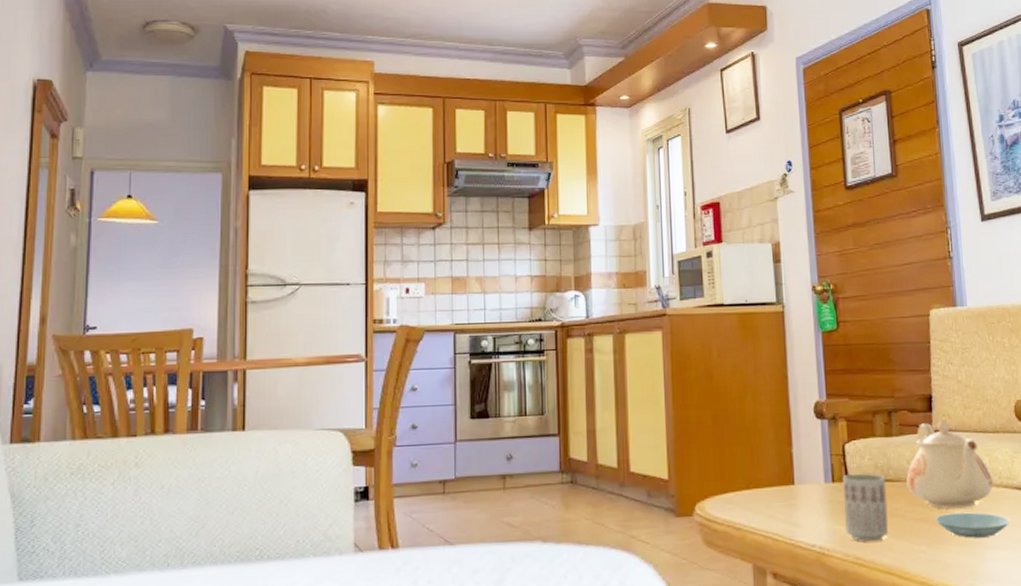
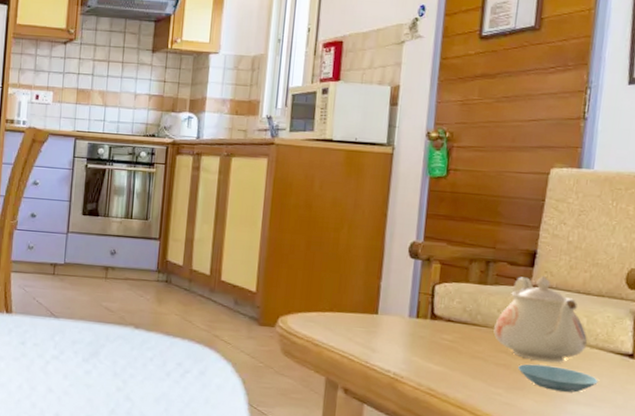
cup: present [843,473,889,542] -> none [421,312,473,378]

